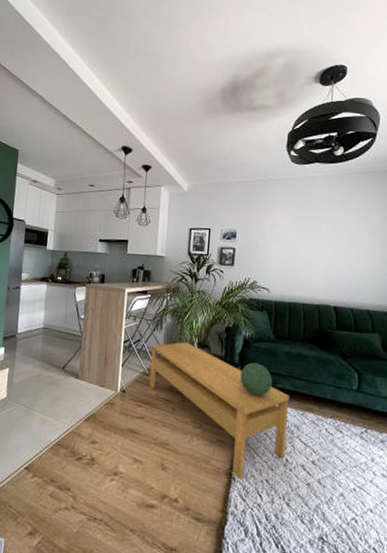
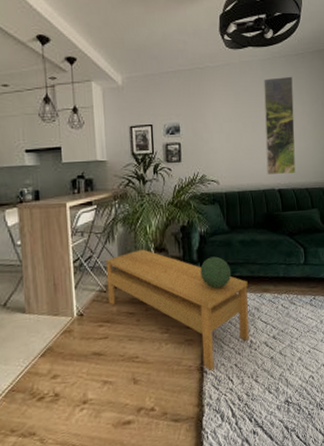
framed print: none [323,193,363,293] -> present [263,76,296,175]

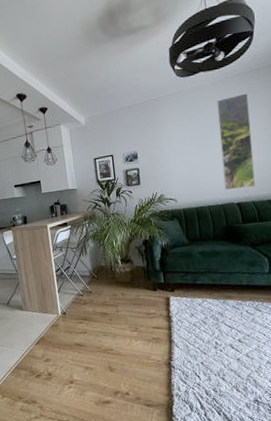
coffee table: present [105,249,249,371] -> none [81,260,214,366]
decorative orb: present [200,256,232,289] -> none [163,266,194,295]

